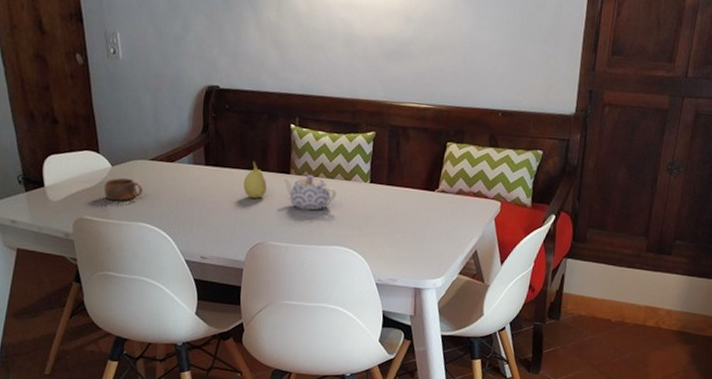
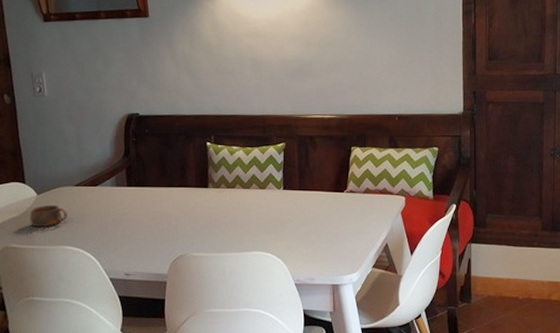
fruit: present [243,161,267,199] -> none [164,179,187,213]
teapot: present [282,175,337,211] -> none [200,187,253,220]

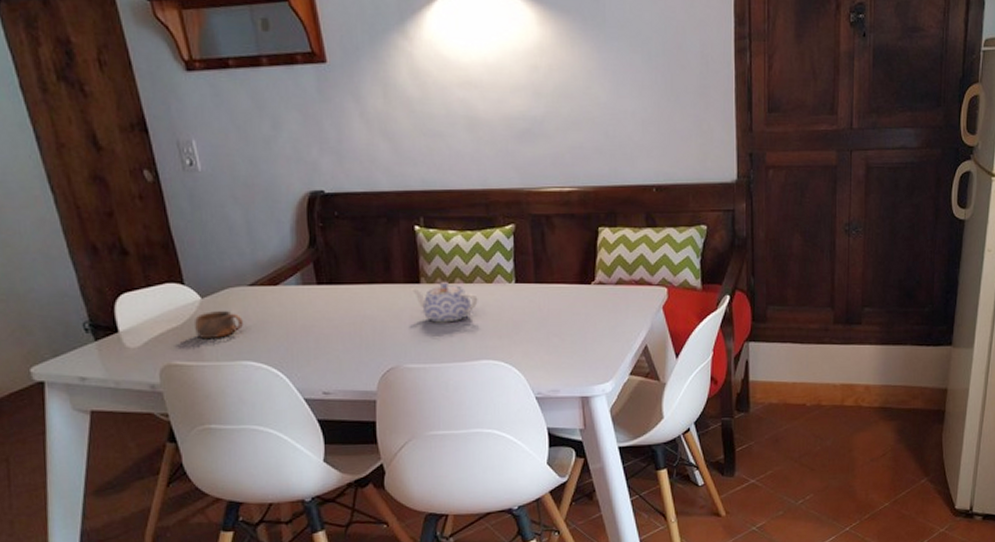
teapot: none [200,187,253,220] -> present [411,282,478,323]

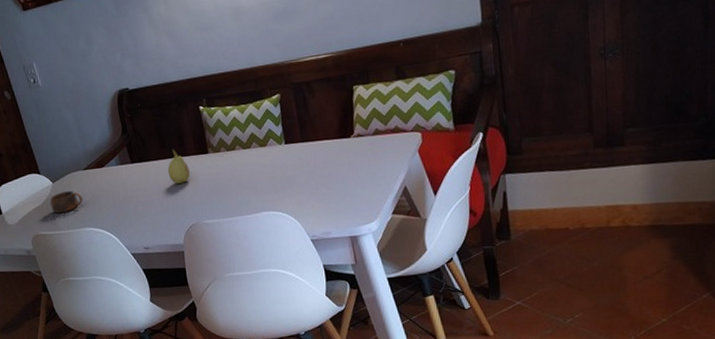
fruit: none [365,273,394,316] -> present [167,149,190,184]
teapot: present [411,282,478,323] -> none [201,150,256,185]

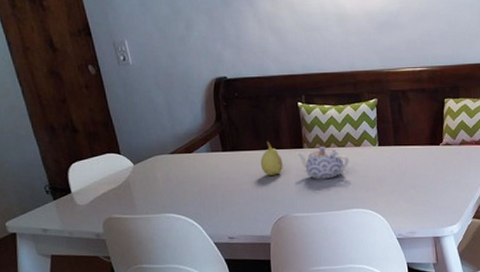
cup: present [50,190,83,214] -> none [129,173,166,197]
teapot: none [201,150,256,185] -> present [296,147,349,180]

